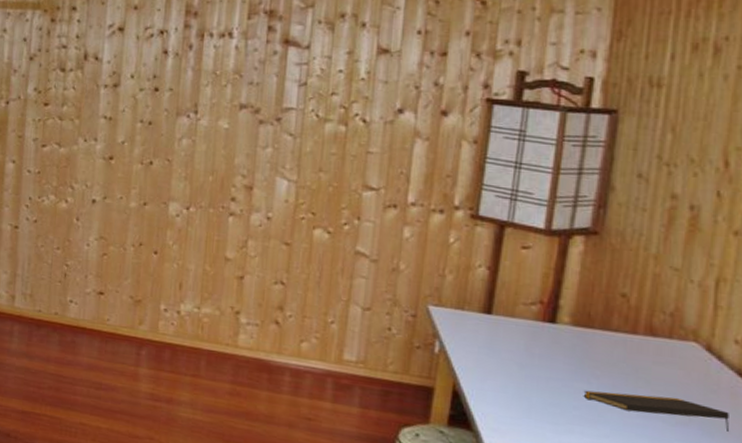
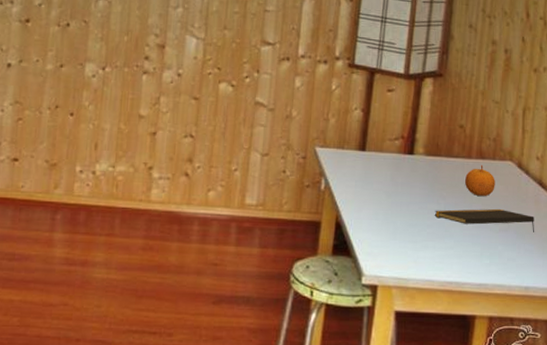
fruit: none [628,343,672,381] -> present [465,164,495,196]

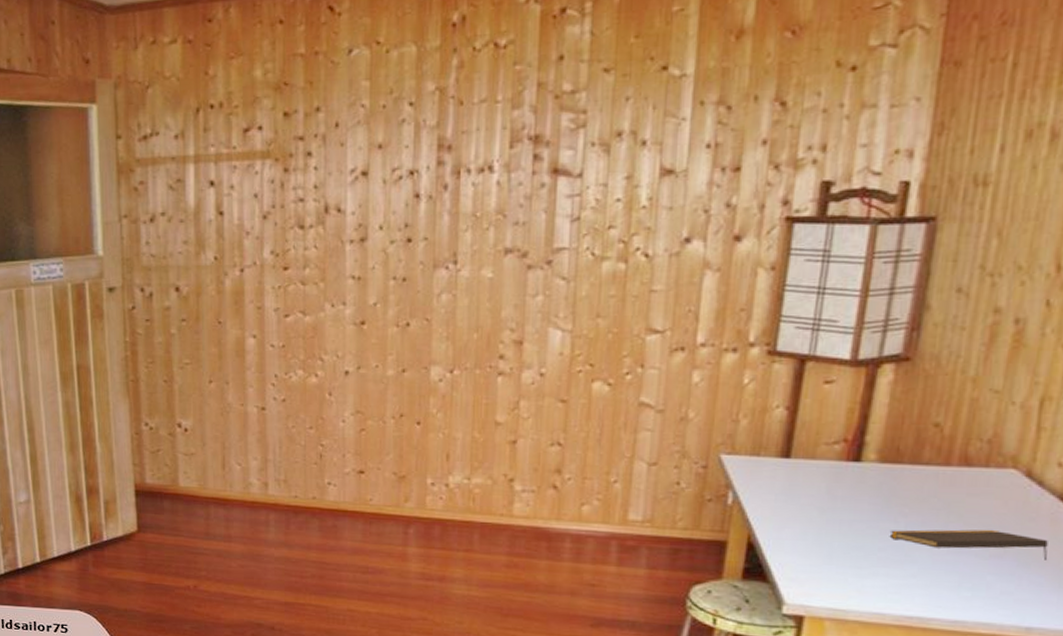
fruit: present [465,164,495,196] -> none [939,473,987,513]

